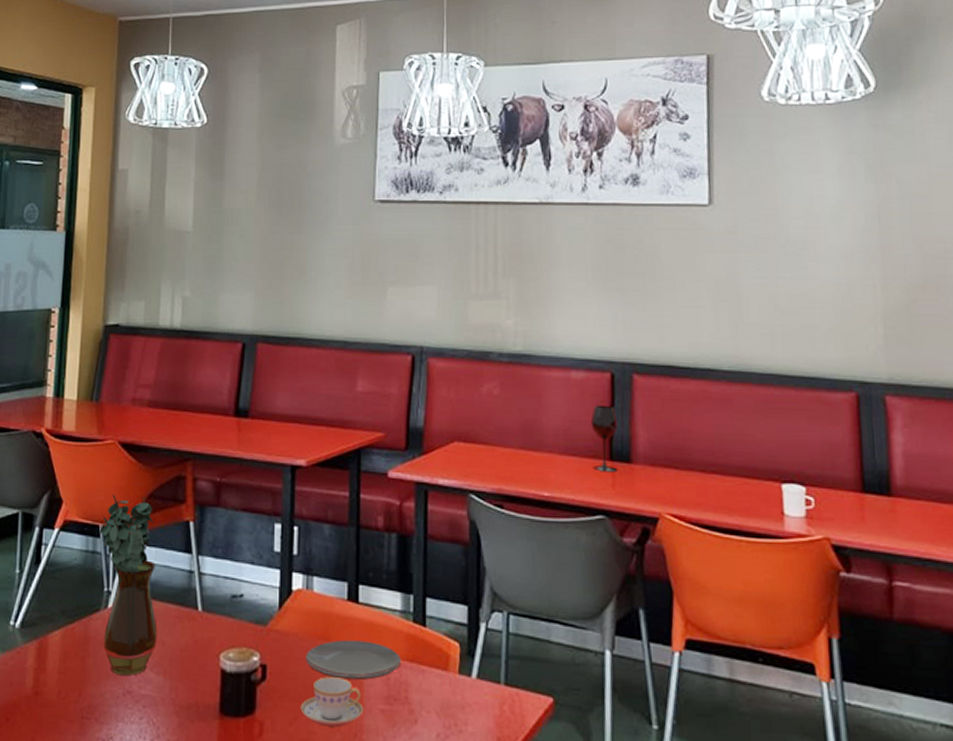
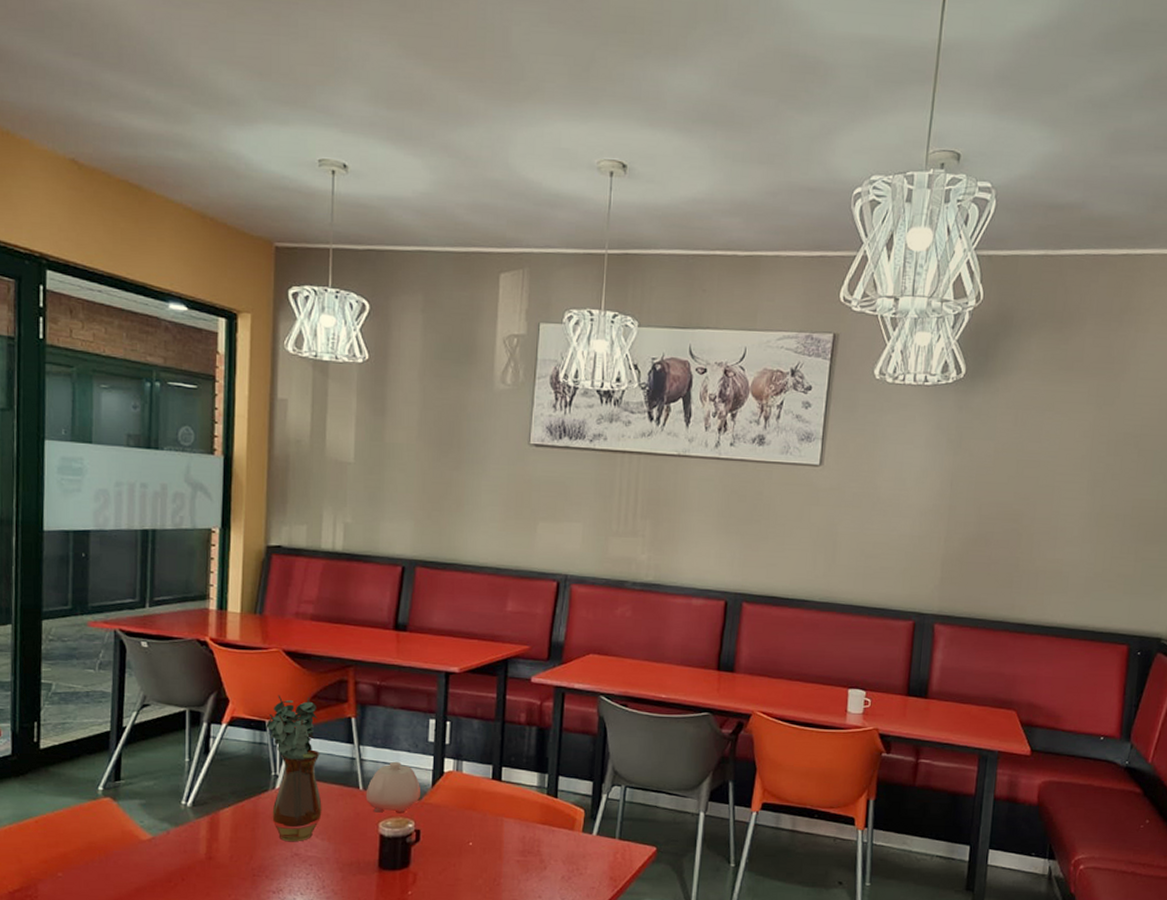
sugar bowl: none [205,575,267,643] -> present [365,761,421,814]
teacup: present [300,677,364,727] -> none [449,837,503,875]
plate: present [306,639,401,681] -> none [455,809,535,840]
wineglass: present [591,405,618,473] -> none [702,626,727,680]

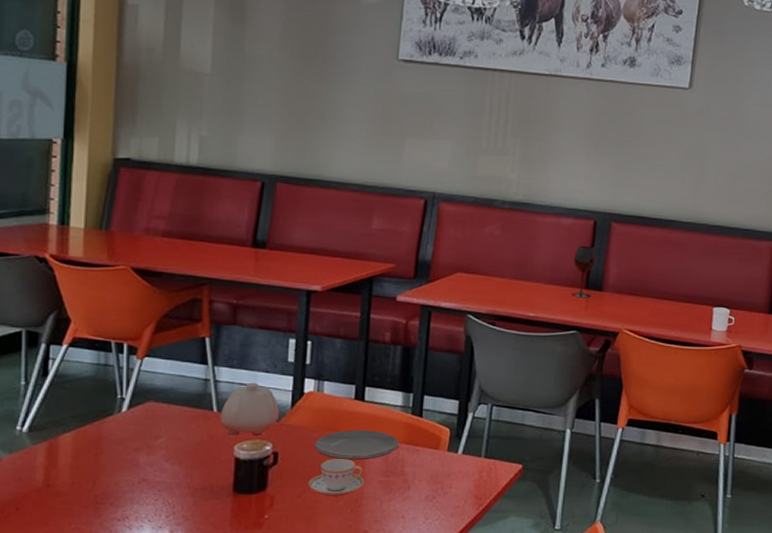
vase: present [266,695,322,841] -> none [111,314,173,466]
teacup: none [449,837,503,875] -> present [308,459,365,496]
plate: none [455,809,535,840] -> present [315,430,399,460]
wineglass: none [702,626,727,680] -> present [570,245,596,298]

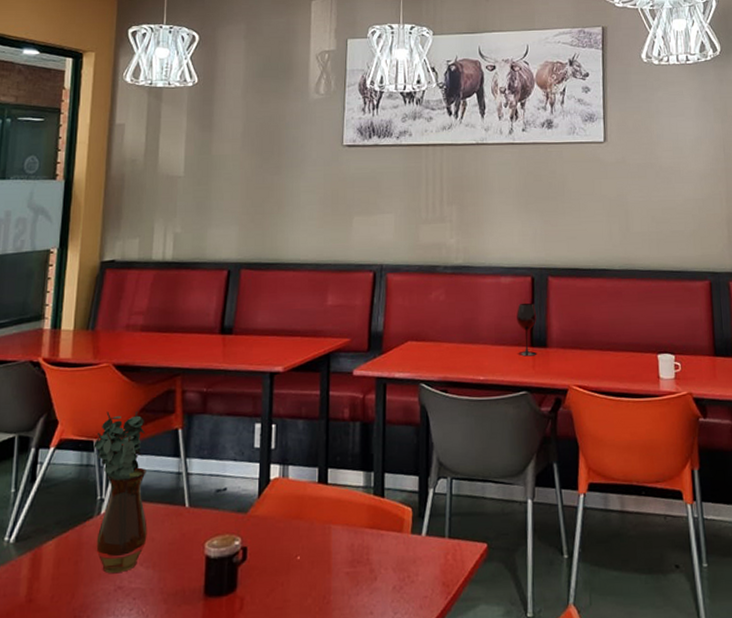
vase: none [111,314,173,466] -> present [93,411,147,573]
sugar bowl: present [220,382,280,436] -> none [191,472,248,532]
teacup: present [308,459,365,496] -> none [277,550,332,594]
plate: present [315,430,399,460] -> none [282,515,363,551]

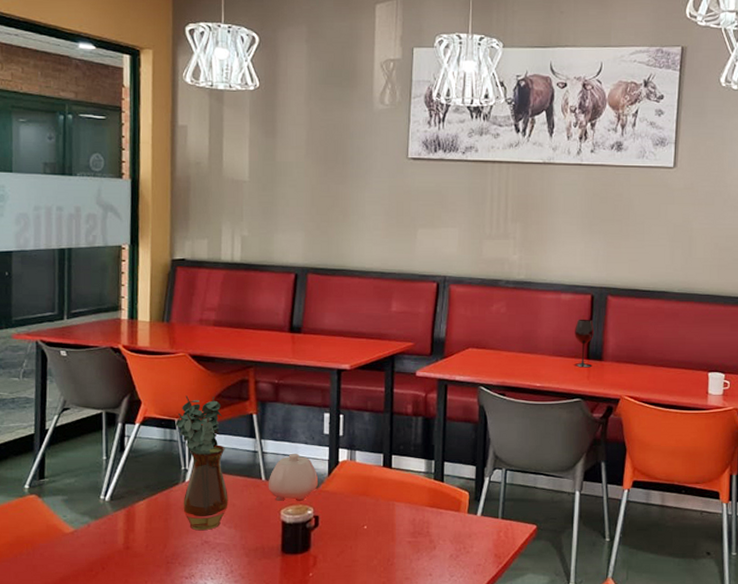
sugar bowl: none [191,472,248,532] -> present [268,453,319,501]

